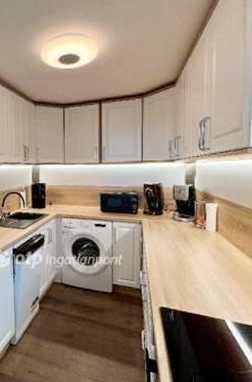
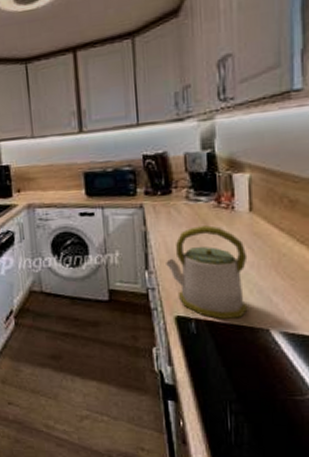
kettle: none [155,240,213,310] -> present [166,225,248,319]

